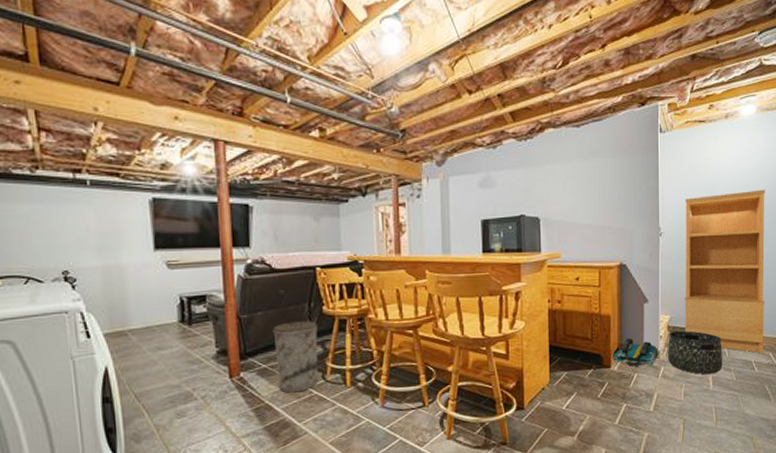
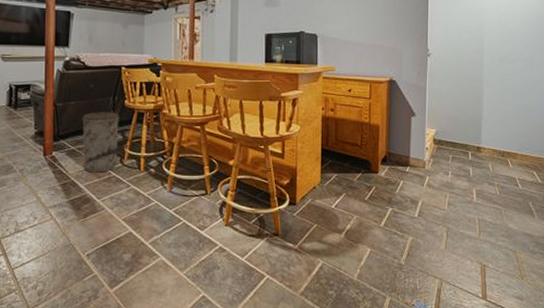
tote bag: present [612,338,659,367] -> none [379,148,424,174]
basket: present [668,330,722,375] -> none [433,144,487,187]
bookcase: present [684,189,765,354] -> none [450,19,531,171]

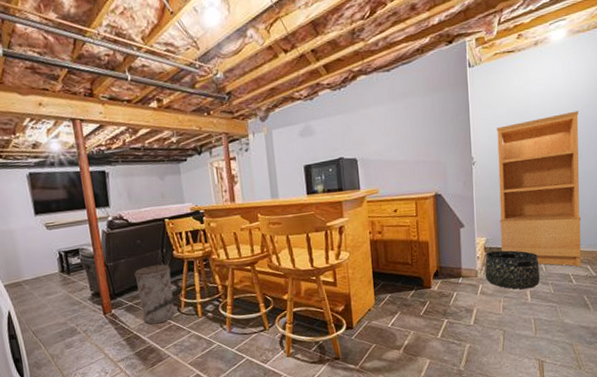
basket: none [433,144,487,187] -> present [485,250,540,289]
bookcase: none [450,19,531,171] -> present [497,110,582,267]

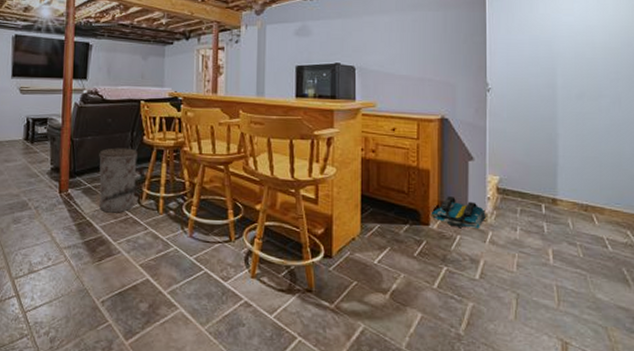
tote bag: none [431,261,476,286] -> present [431,196,486,228]
basket: present [485,250,540,289] -> none [497,193,565,247]
bookcase: present [497,110,582,267] -> none [517,48,619,230]

